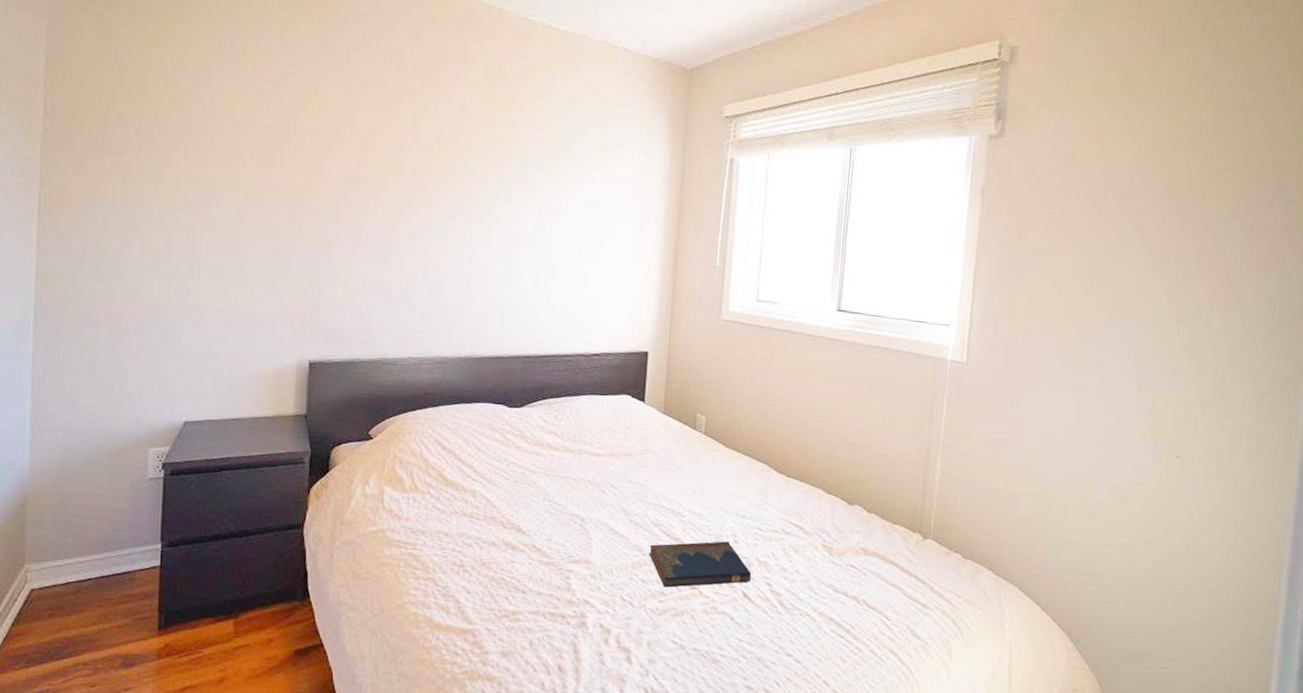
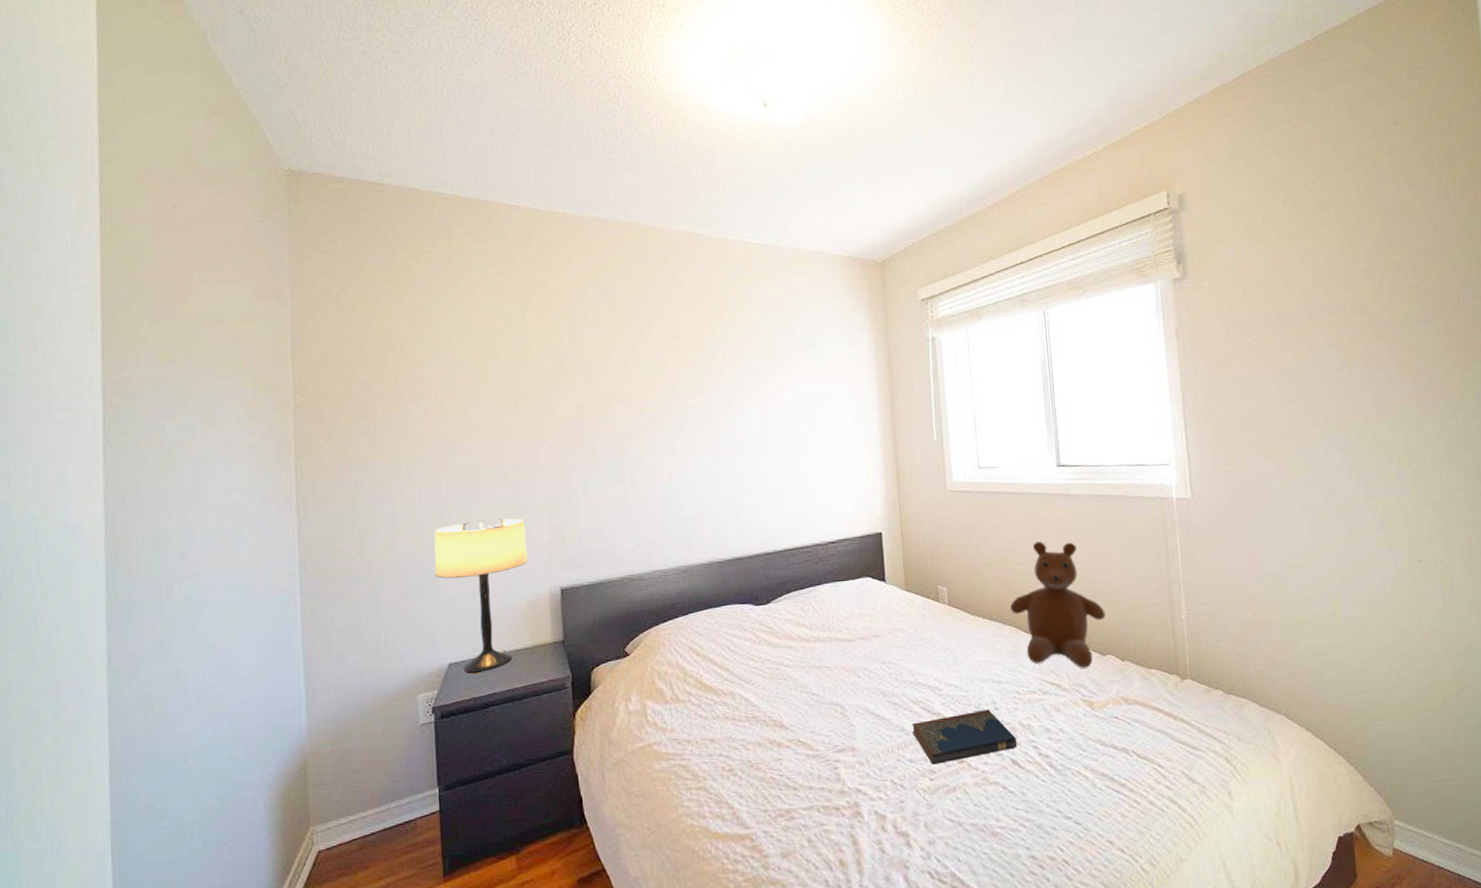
table lamp: none [178,279,280,435] -> present [434,518,529,673]
teddy bear: none [765,383,860,515] -> present [1009,541,1105,668]

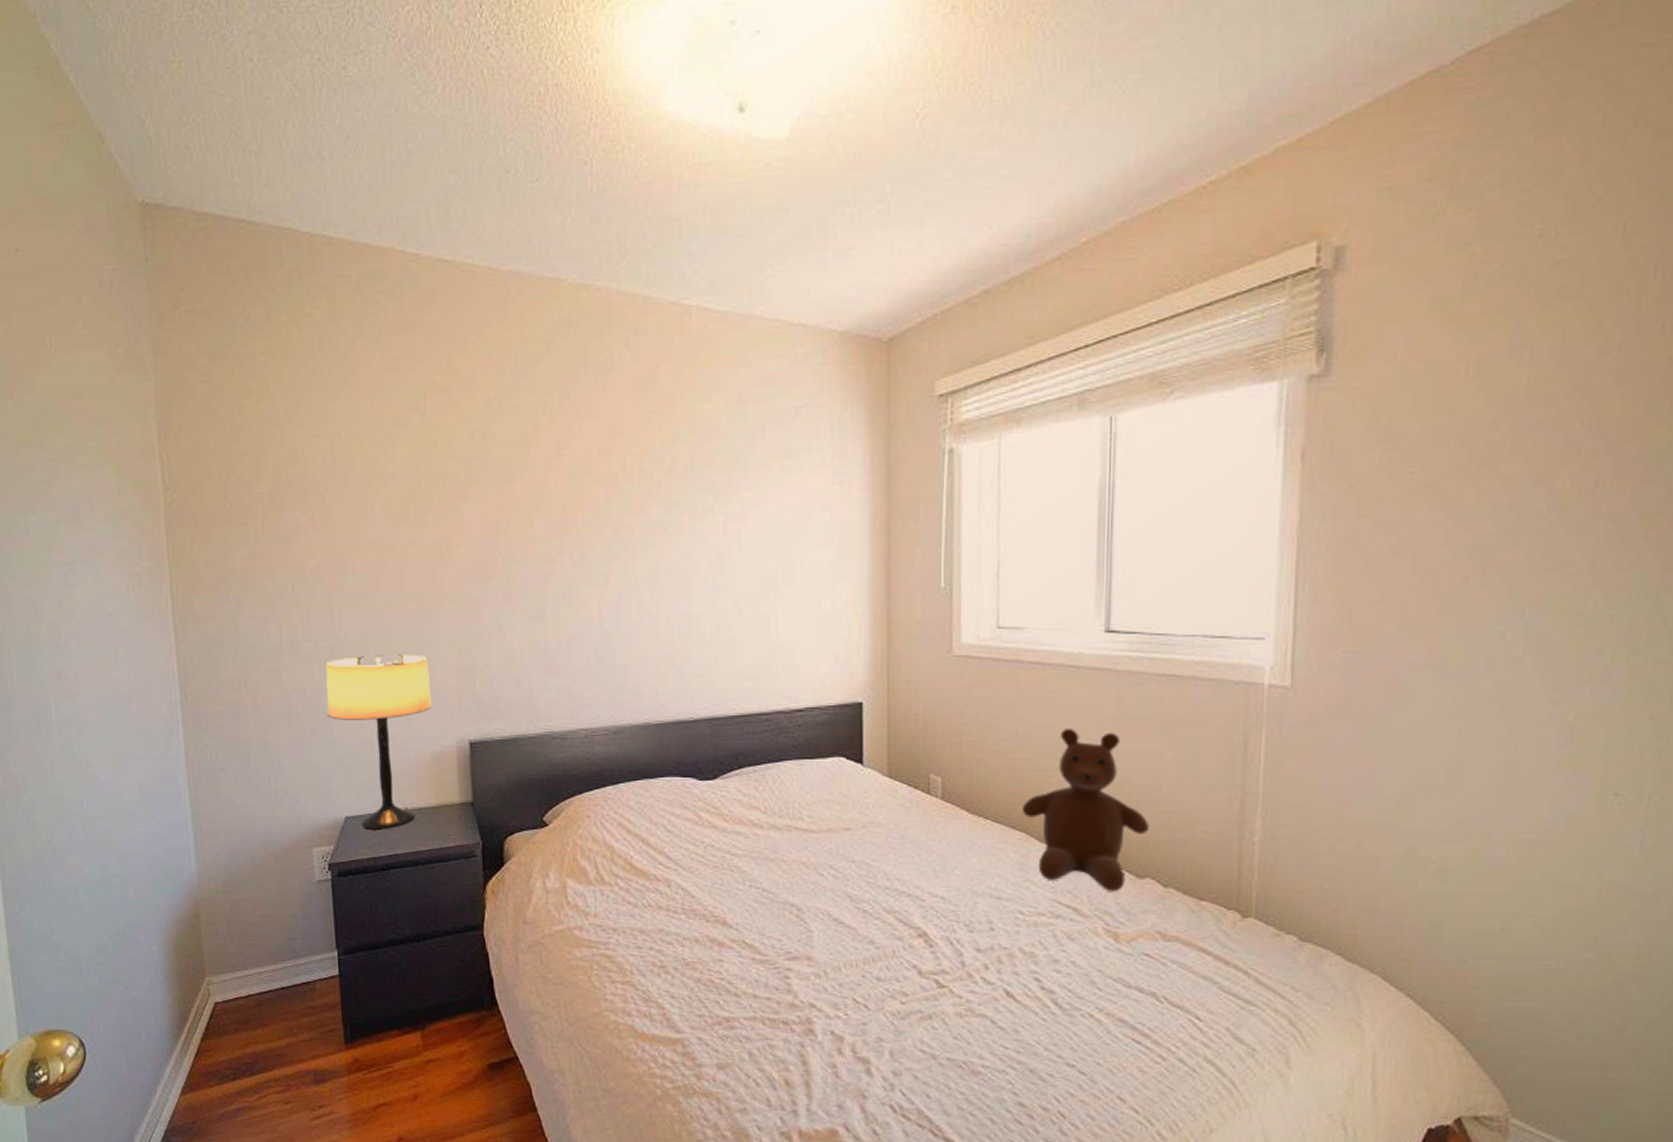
hardcover book: present [912,709,1018,765] -> none [883,929,1015,986]

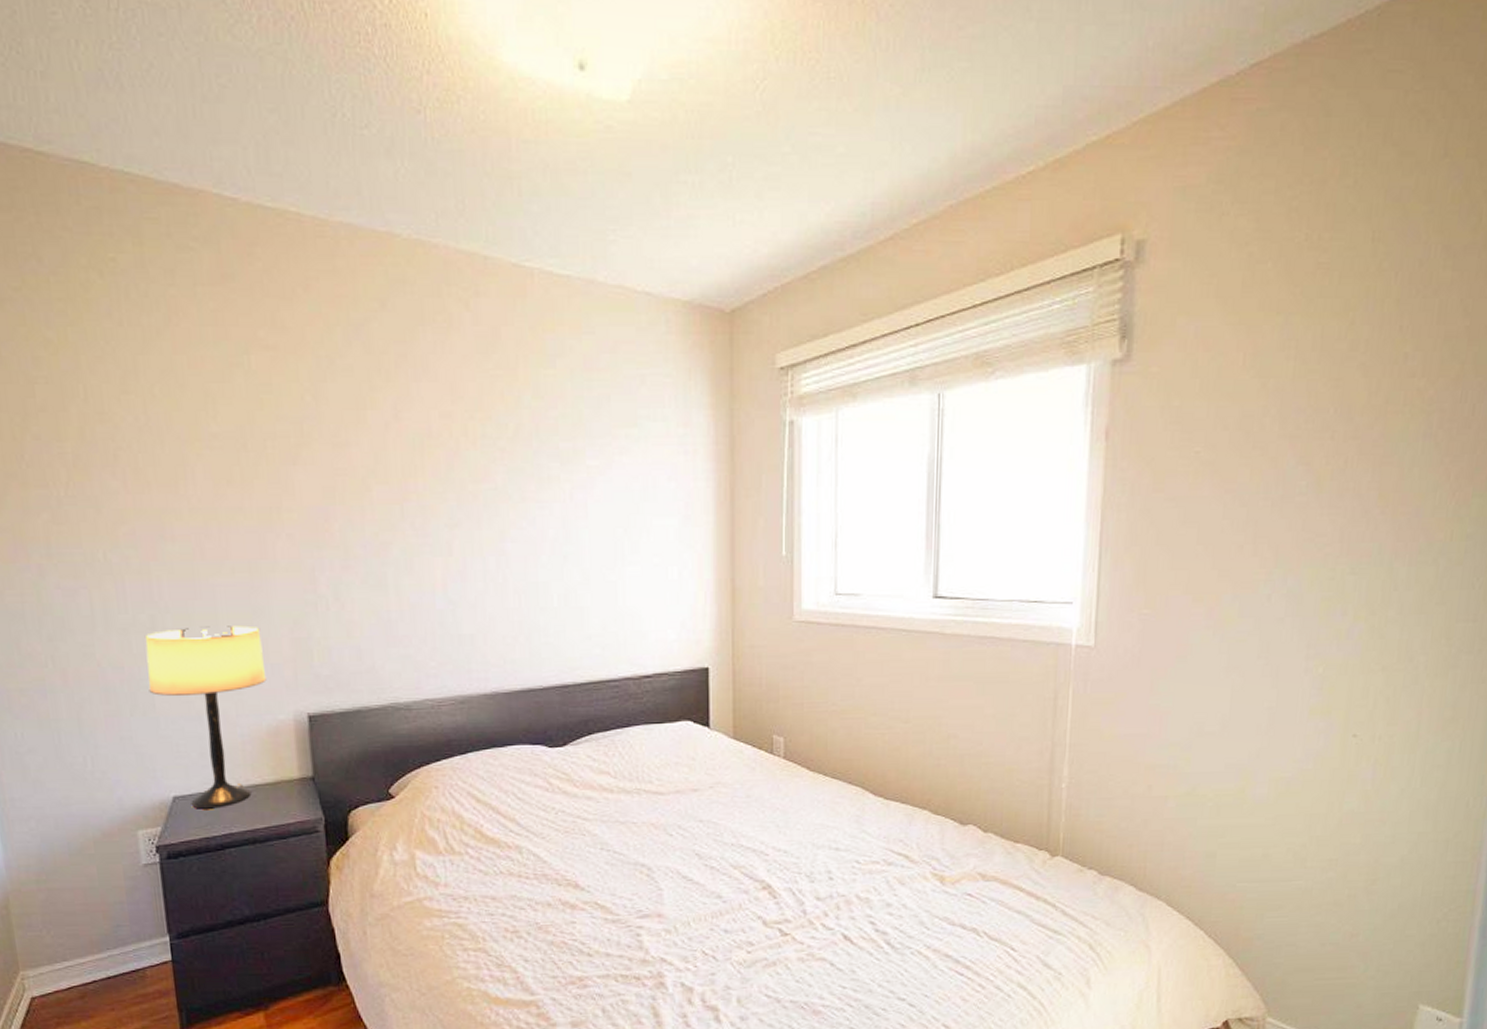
teddy bear: present [1021,727,1149,892] -> none [857,688,971,838]

